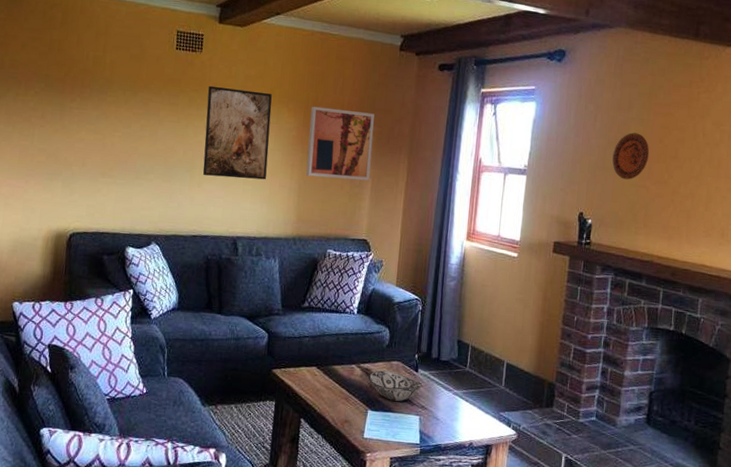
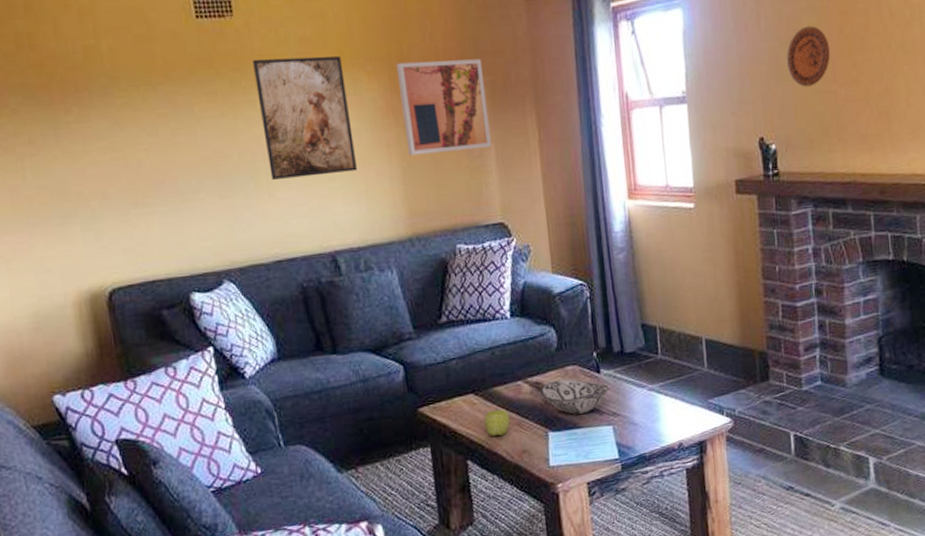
apple: none [319,383,340,405] -> present [484,409,510,436]

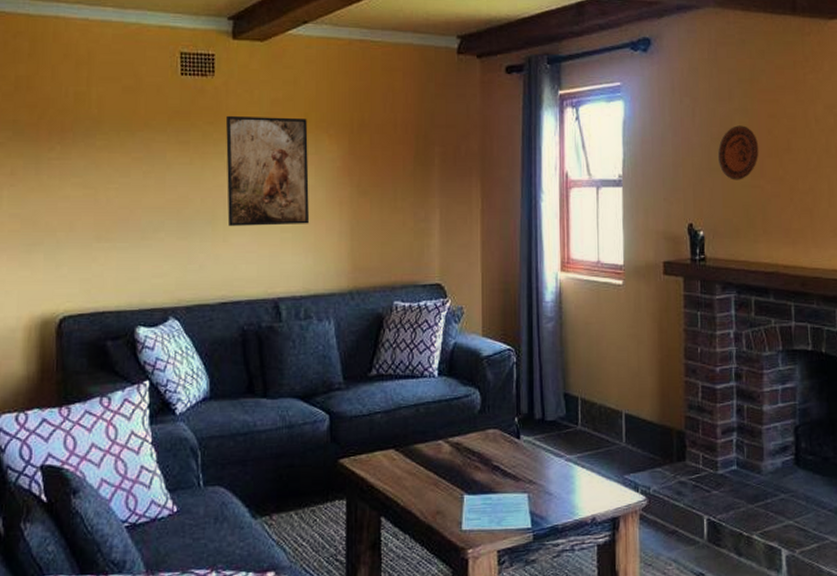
wall art: present [396,59,492,156] -> none [356,129,437,214]
apple: present [484,409,510,436] -> none [401,468,427,495]
decorative bowl: present [541,379,610,415] -> none [461,442,528,479]

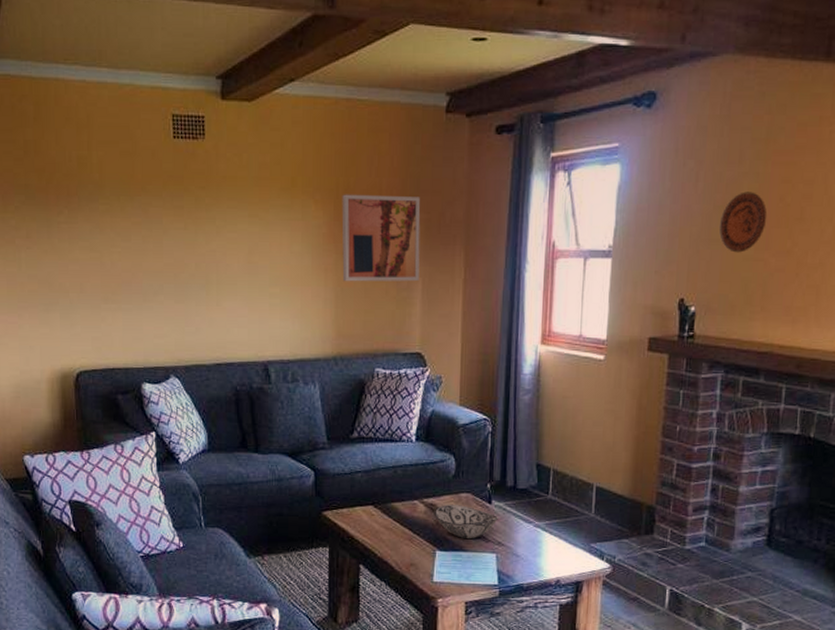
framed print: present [226,115,309,226] -> none [217,180,296,291]
wall art: none [356,129,437,214] -> present [342,194,421,282]
decorative bowl: none [461,442,528,479] -> present [435,505,498,538]

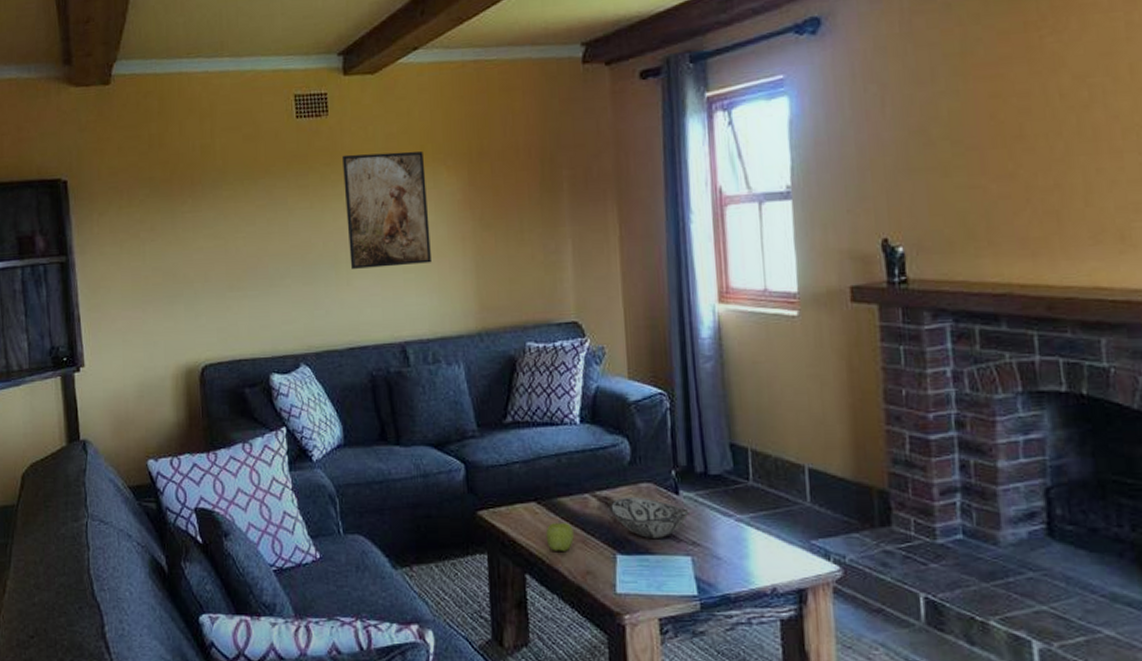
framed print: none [217,180,296,291] -> present [343,151,431,269]
wall art: present [342,194,421,282] -> none [476,152,568,250]
apple: none [379,524,402,548] -> present [545,523,574,552]
decorative plate: present [719,191,768,253] -> none [919,111,978,182]

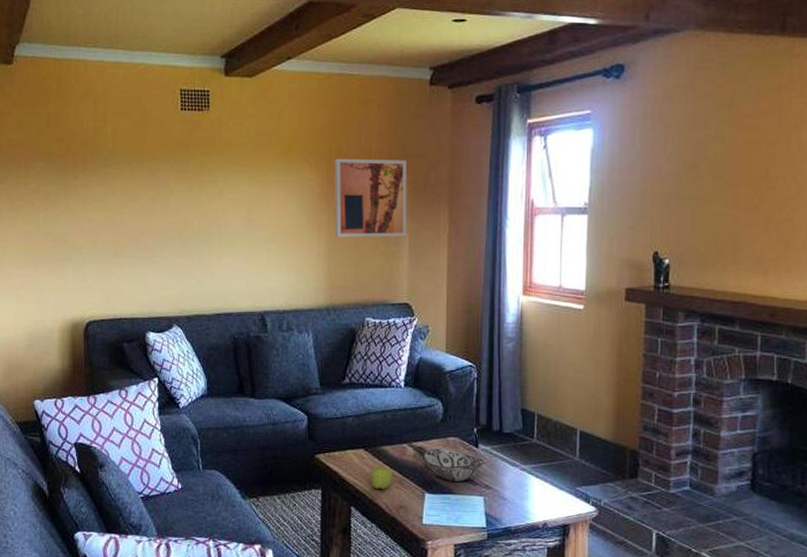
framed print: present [343,151,431,269] -> none [220,146,291,247]
wall art: none [476,152,568,250] -> present [334,158,407,238]

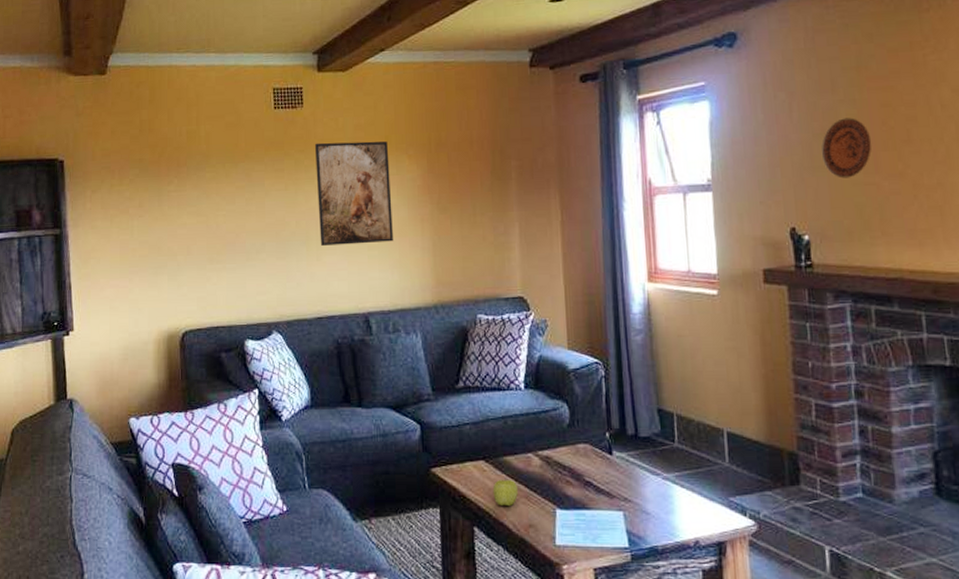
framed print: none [220,146,291,247] -> present [315,141,393,246]
wall art: present [334,158,407,238] -> none [434,145,516,231]
decorative bowl: present [423,448,485,481] -> none [551,457,622,494]
decorative plate: none [689,153,734,209] -> present [822,118,872,179]

